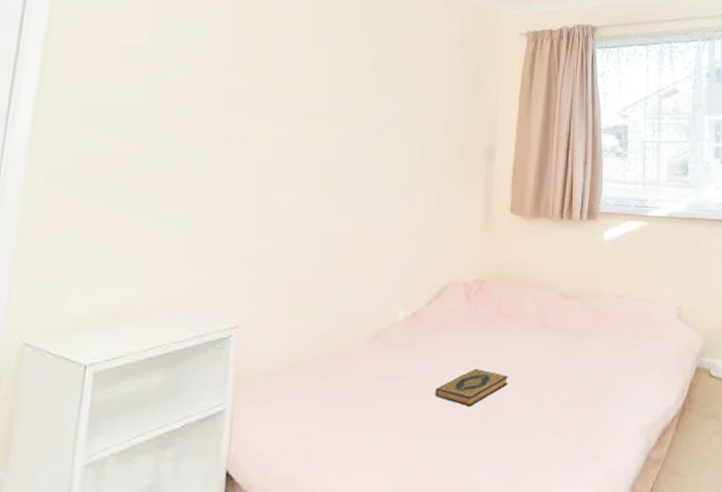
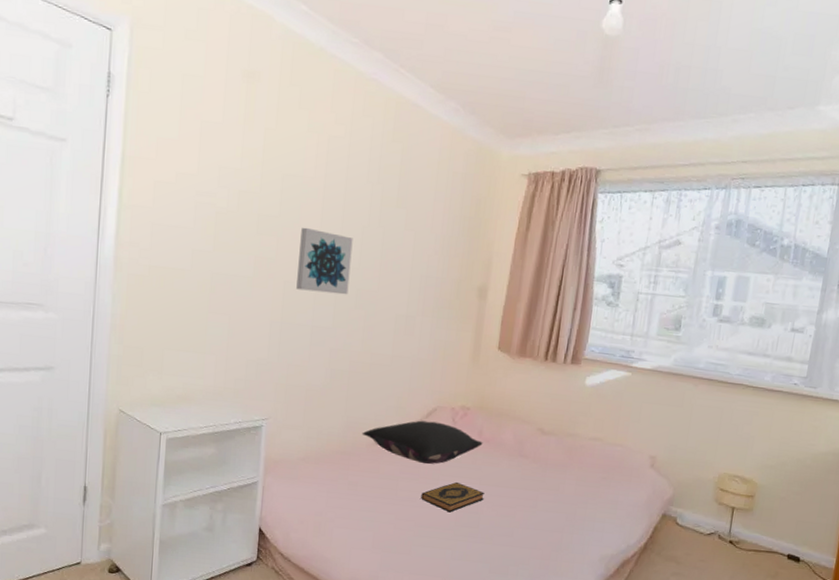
wall art: none [275,97,343,169] -> present [296,227,353,295]
pillow: none [359,301,502,353] -> present [361,420,483,464]

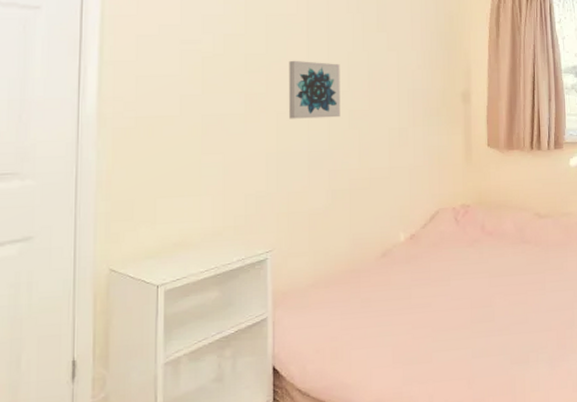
pillow: present [361,420,483,464] -> none [369,224,487,268]
hardback book: present [421,481,485,513] -> none [435,278,495,311]

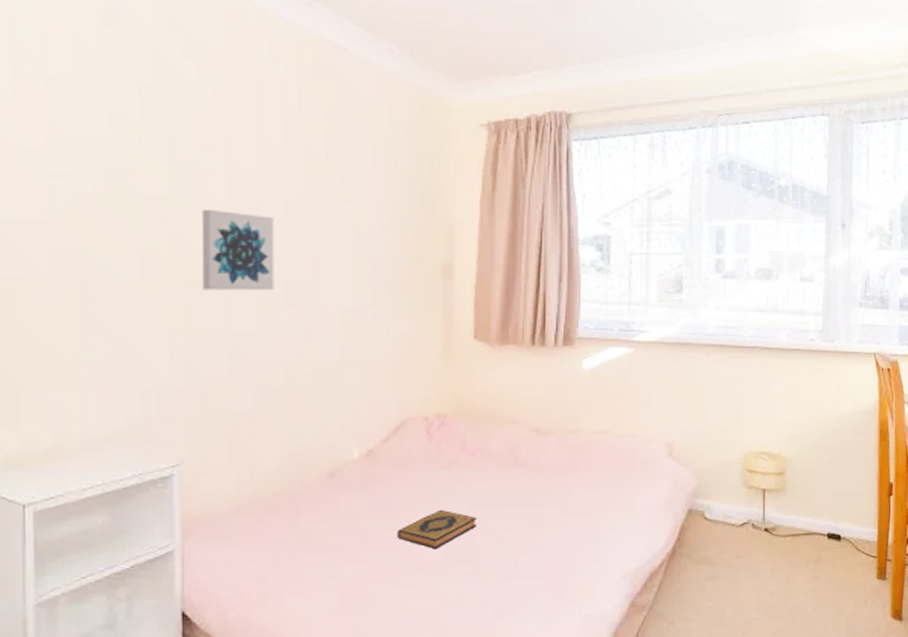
hardback book: none [435,278,495,311] -> present [397,509,477,549]

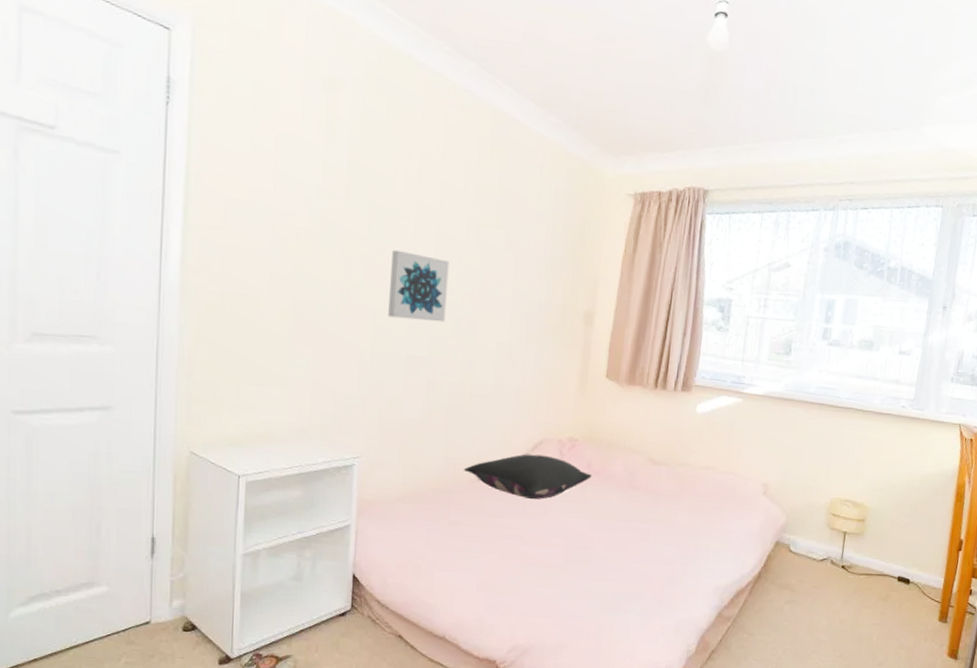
pillow: none [311,438,468,494] -> present [463,454,592,500]
hardback book: present [397,509,477,549] -> none [528,516,595,549]

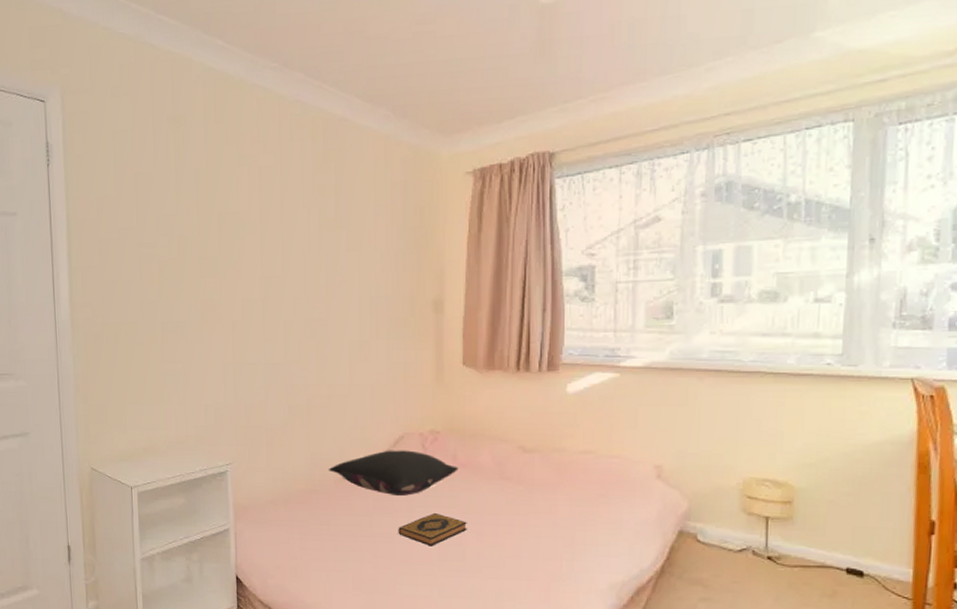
wall art: present [388,249,450,323] -> none [243,263,297,328]
hardback book: none [528,516,595,549] -> present [398,512,467,546]

